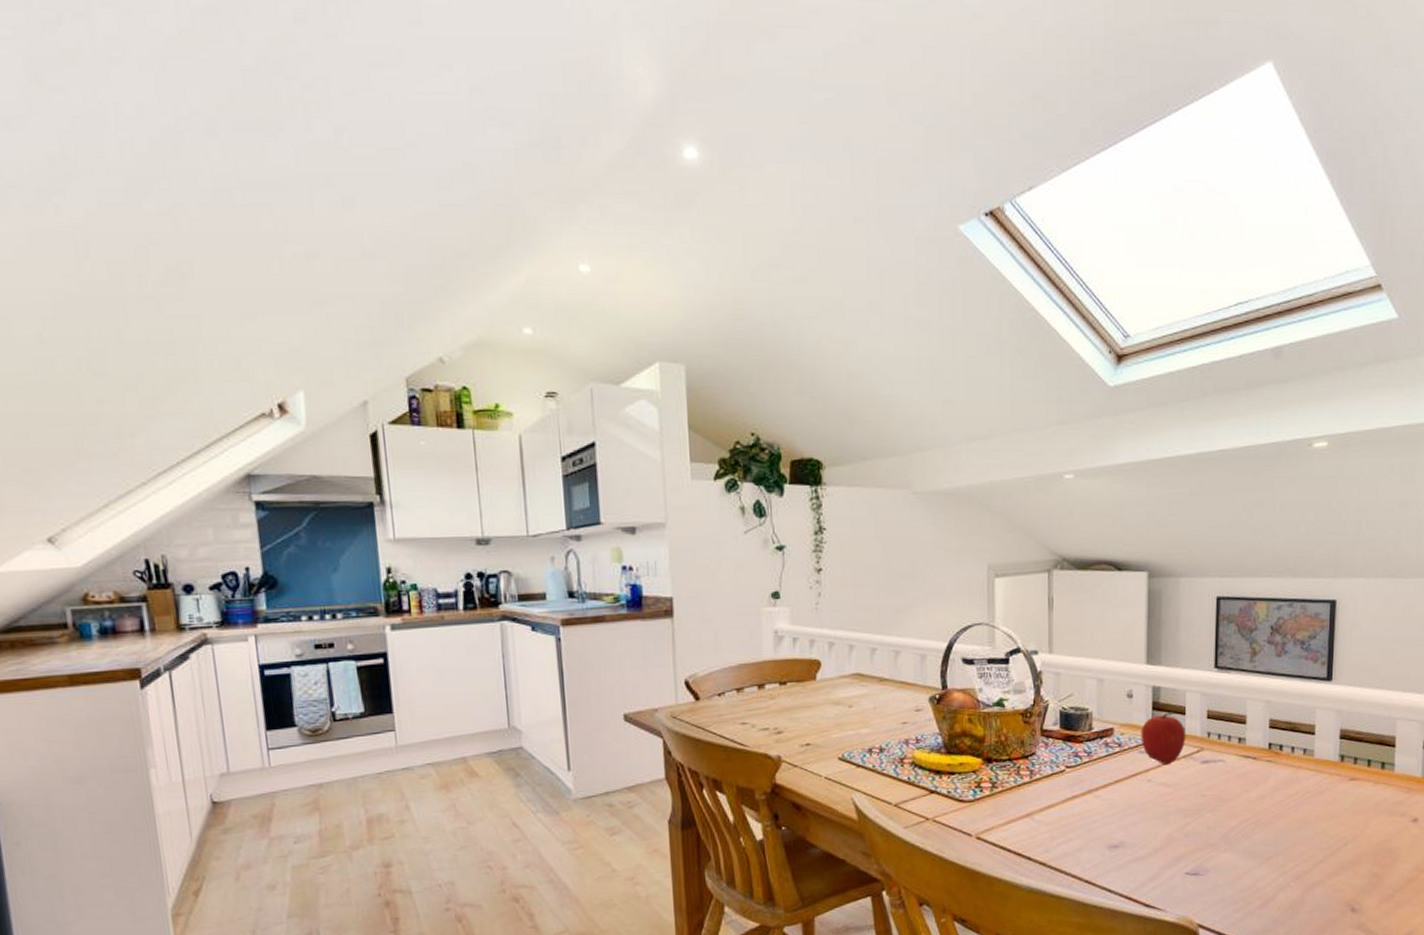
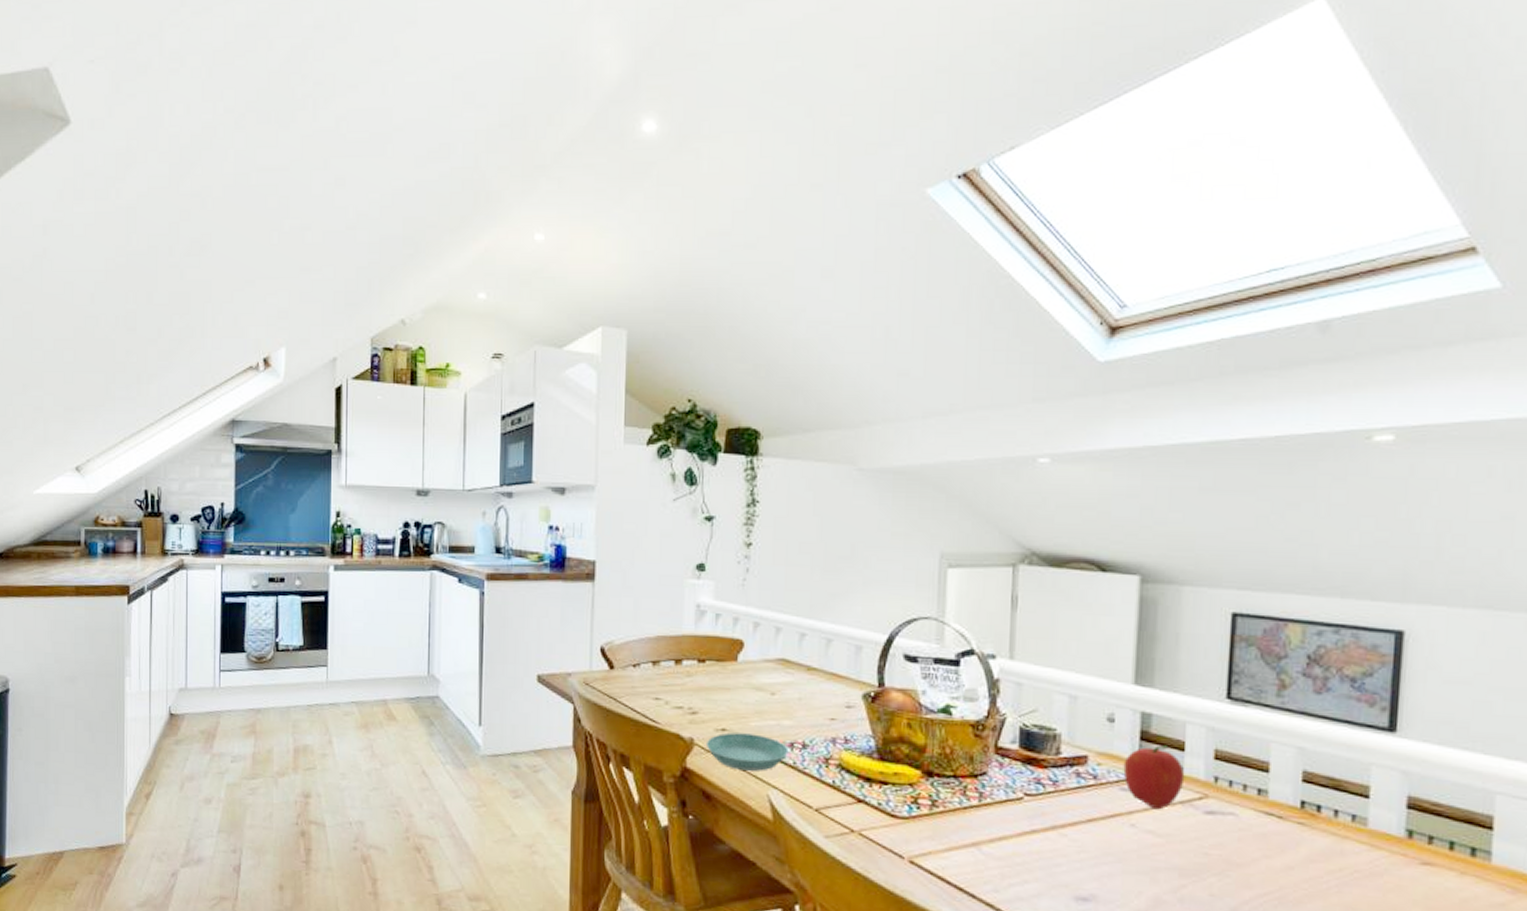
saucer: none [792,744,868,779] -> present [705,732,789,771]

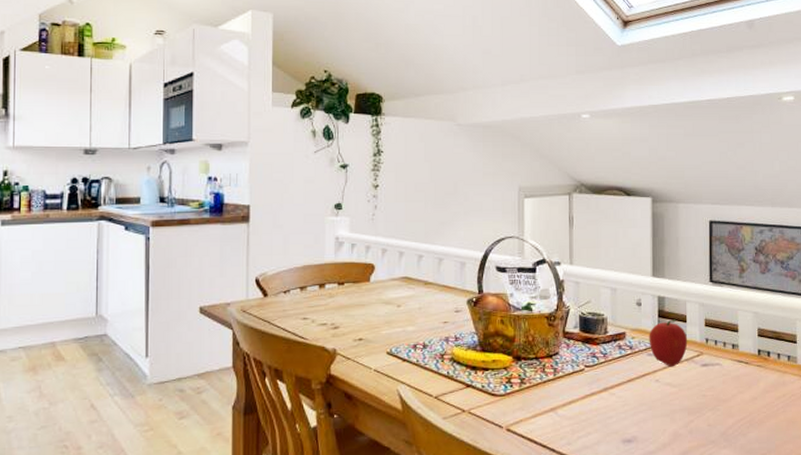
saucer: present [705,732,789,771] -> none [346,340,413,372]

